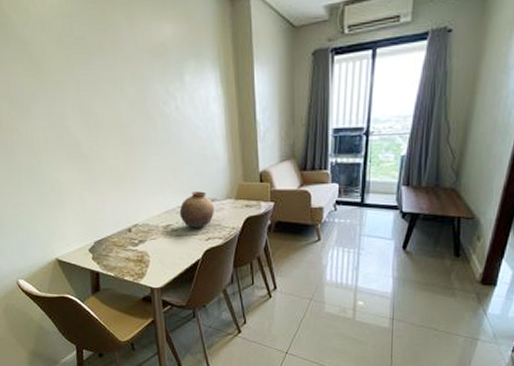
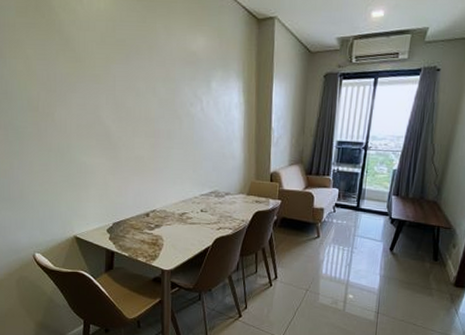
pottery: present [179,191,215,229] -> none [195,185,228,219]

